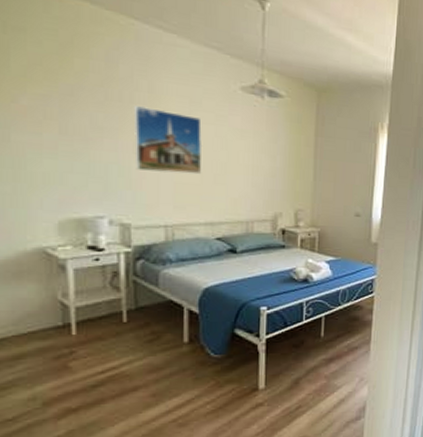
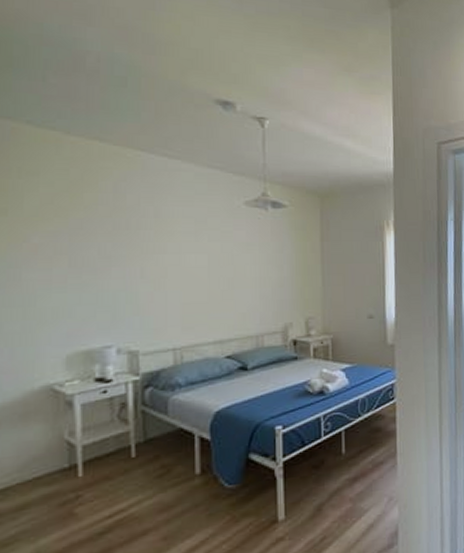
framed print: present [133,105,203,175] -> none [140,230,209,294]

